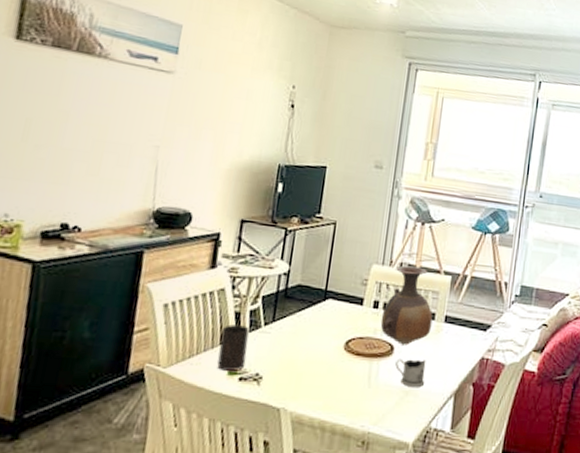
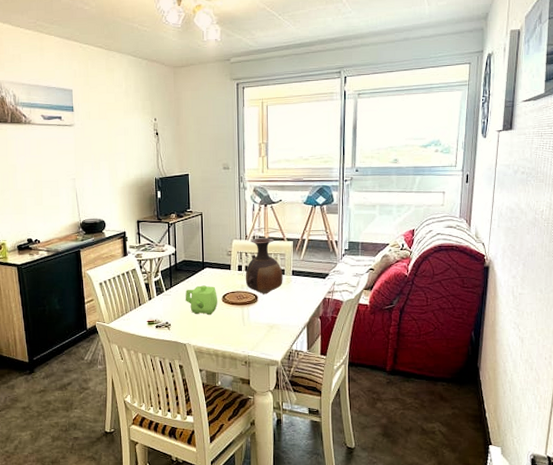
cup: present [217,324,249,371] -> none [139,292,158,322]
teapot: none [290,323,339,367] -> present [185,285,217,315]
tea glass holder: present [395,358,426,388] -> none [260,303,283,323]

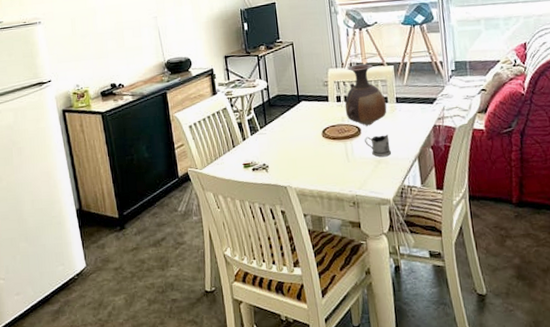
teapot: present [185,285,217,315] -> none [281,120,318,153]
tea glass holder: none [260,303,283,323] -> present [365,134,391,158]

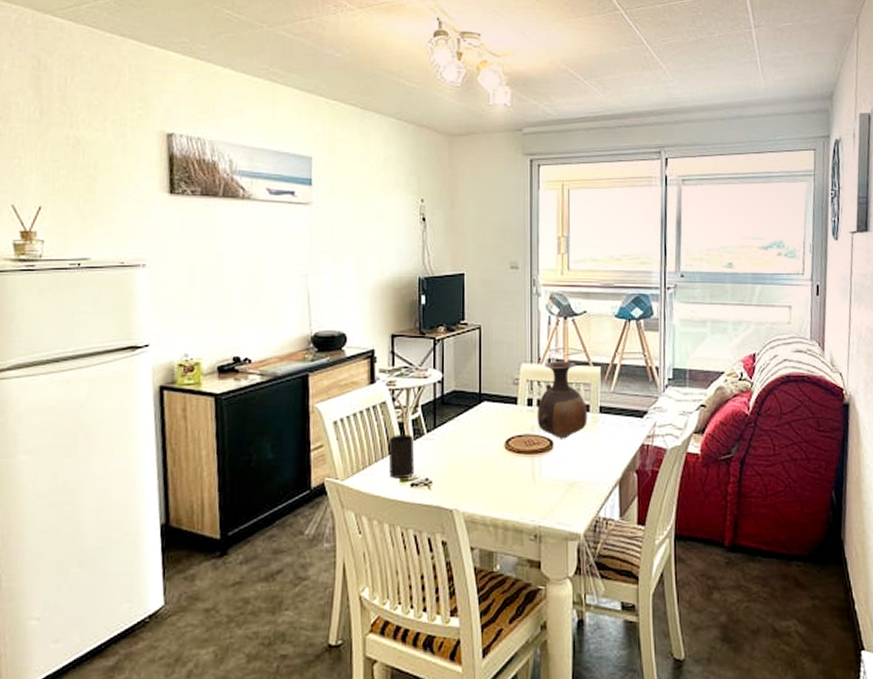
cup: none [232,131,254,165] -> present [388,434,415,478]
tea glass holder: present [365,134,391,158] -> none [557,452,587,480]

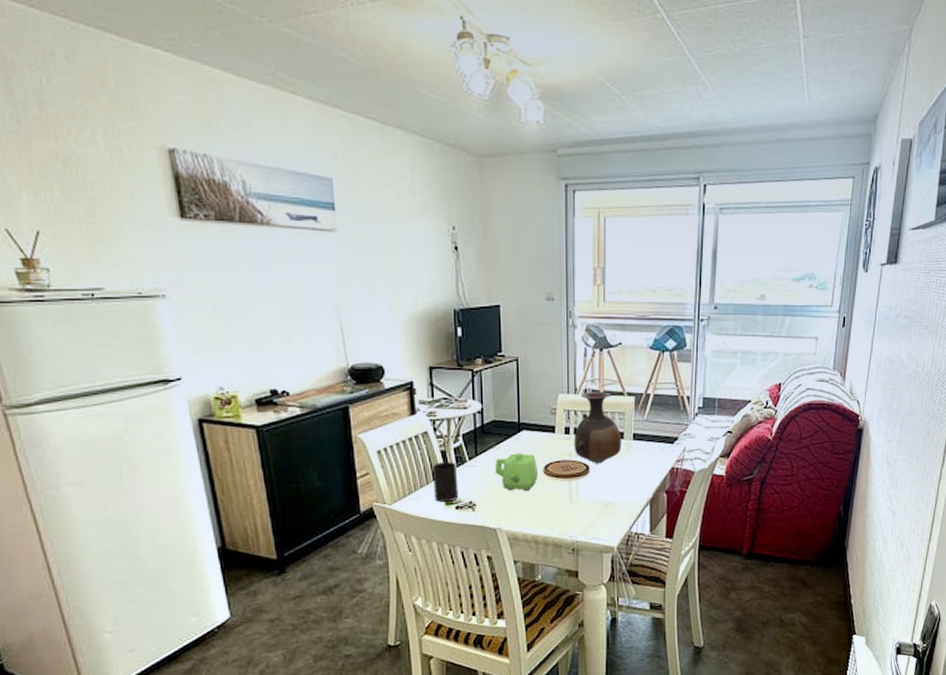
teapot: none [453,426,498,468] -> present [494,453,538,491]

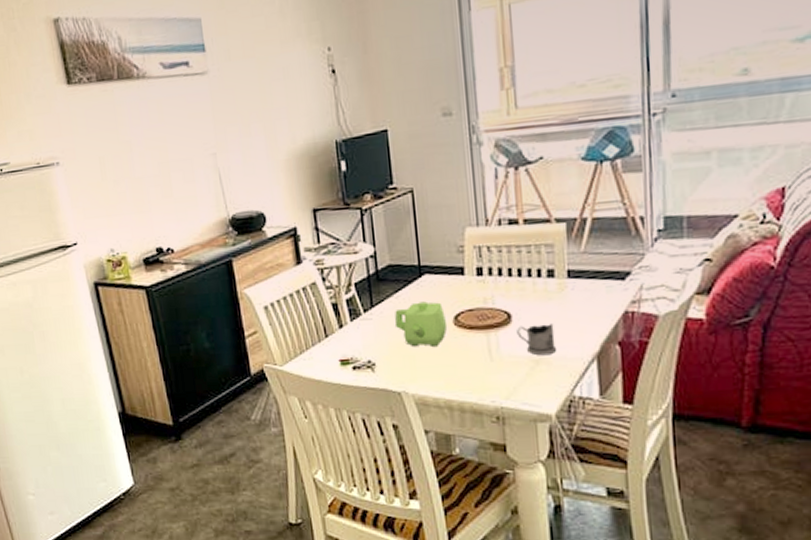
cup: present [432,462,459,502] -> none [323,315,355,362]
vase: present [574,391,622,464] -> none [488,219,553,311]
tea glass holder: none [593,475,621,500] -> present [517,324,556,356]

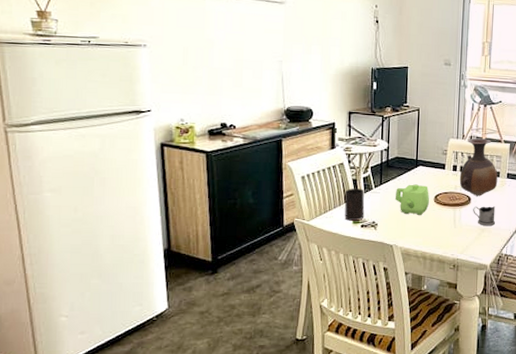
cup: none [323,315,355,362] -> present [344,188,365,221]
vase: none [488,219,553,311] -> present [459,138,498,196]

